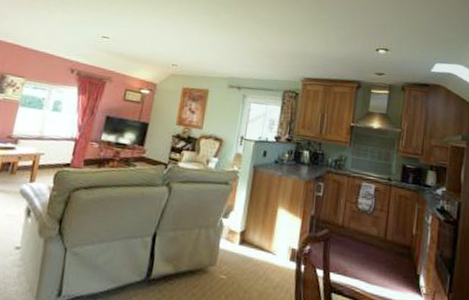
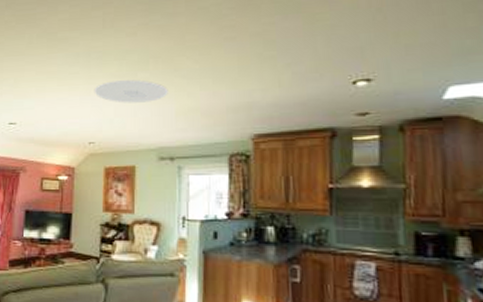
ceiling light: none [182,16,244,39] -> present [94,79,168,103]

